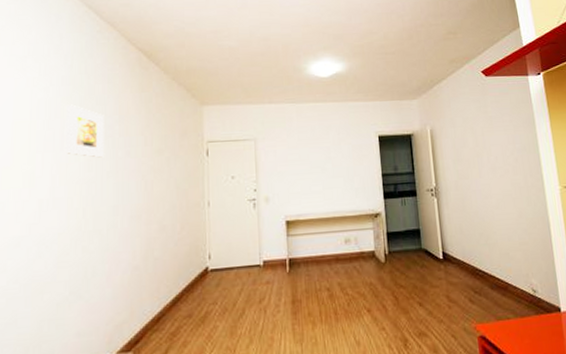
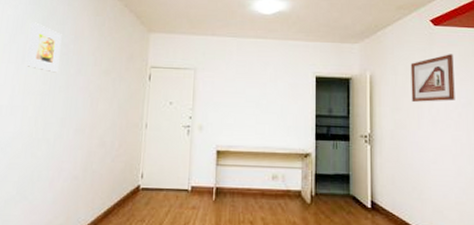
picture frame: none [467,102,511,152] -> present [410,54,455,102]

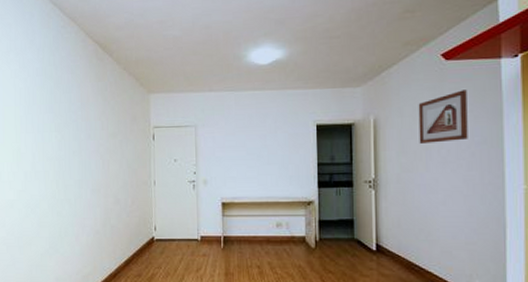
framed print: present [26,22,62,73] -> none [41,93,70,139]

